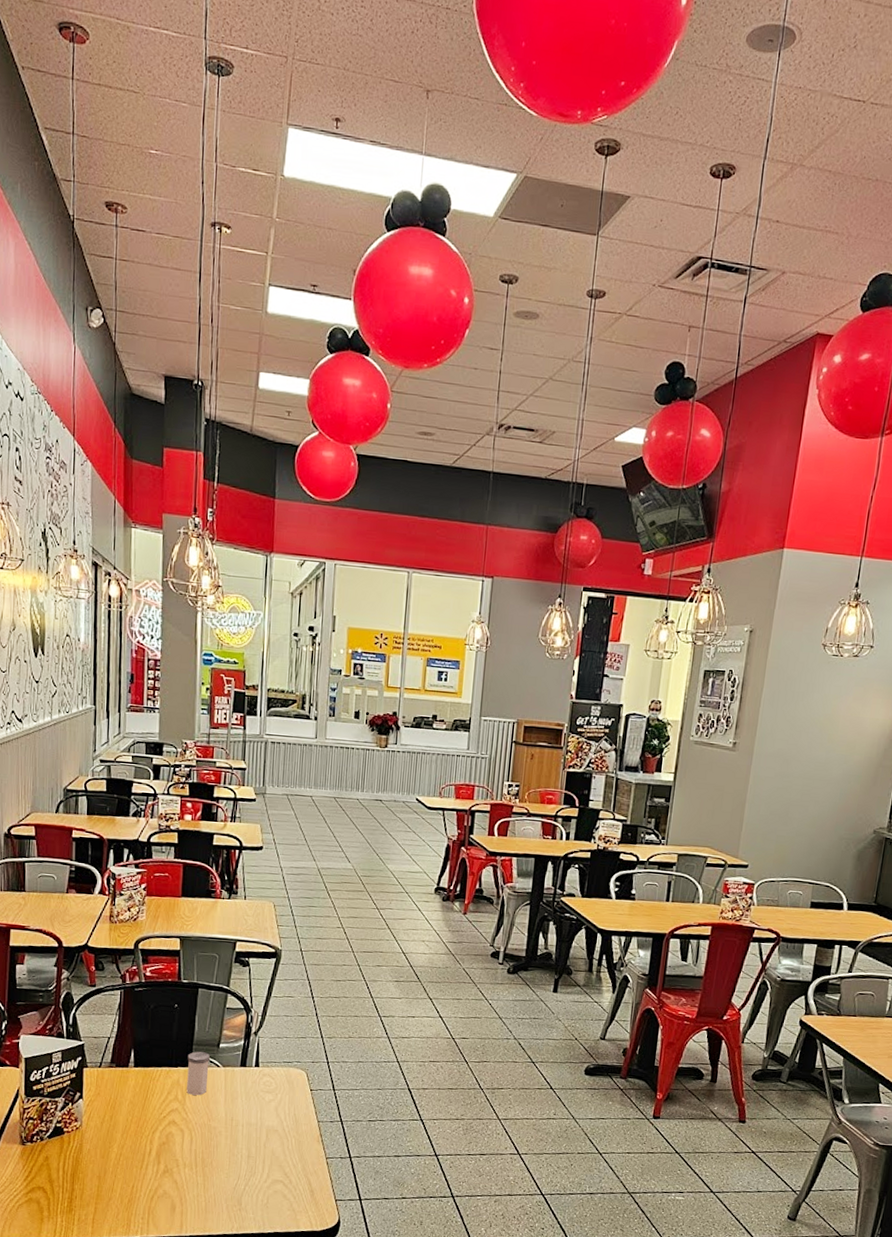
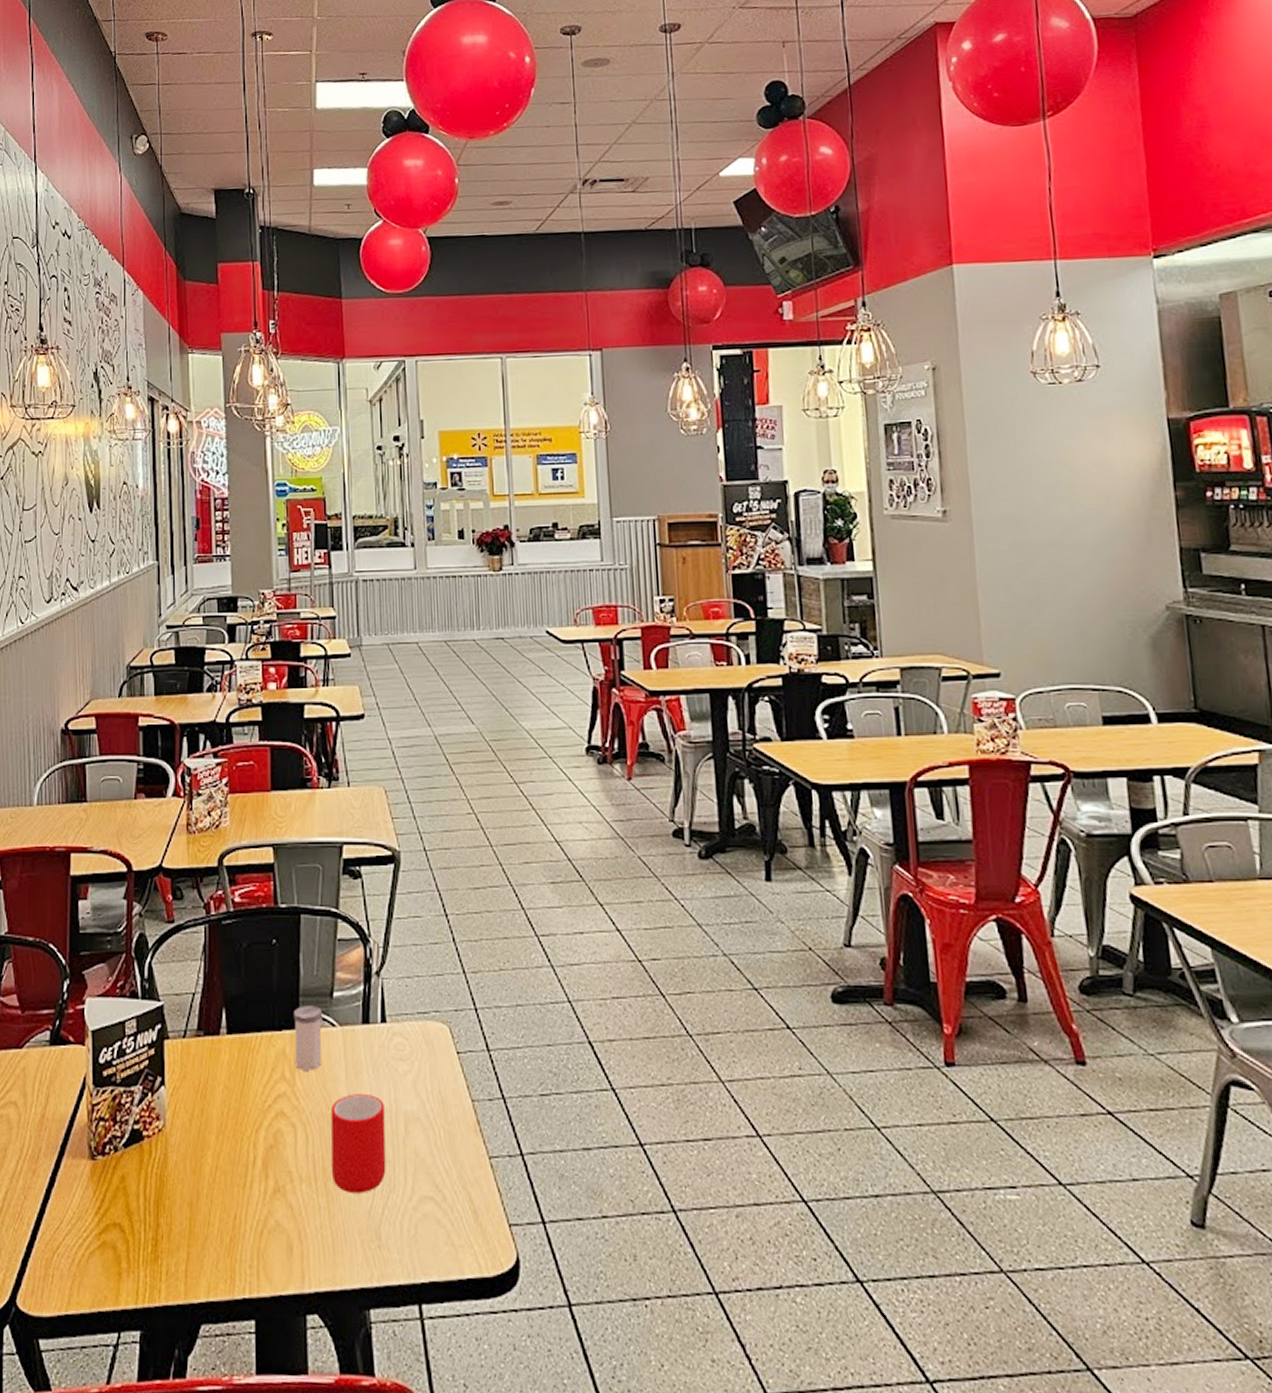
cup: none [208,1112,252,1176] -> present [331,1094,386,1193]

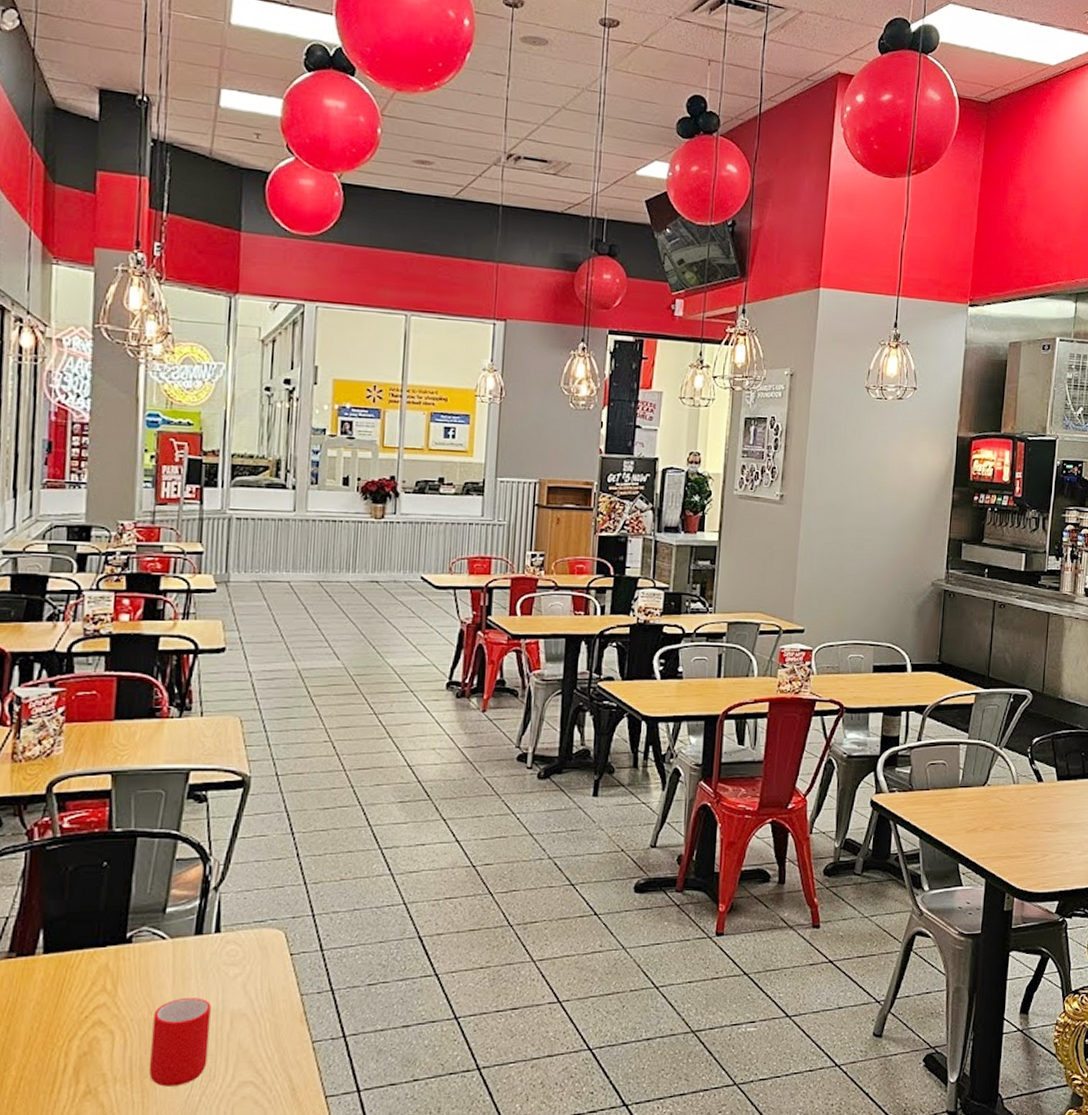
salt shaker: present [293,1005,322,1071] -> none [119,922,152,982]

